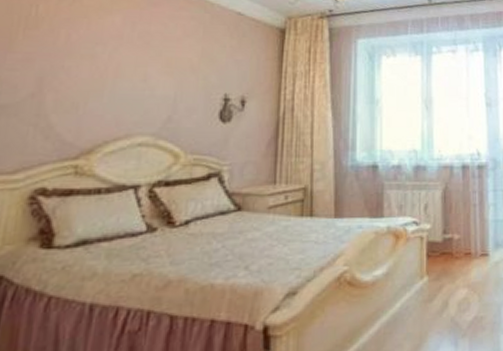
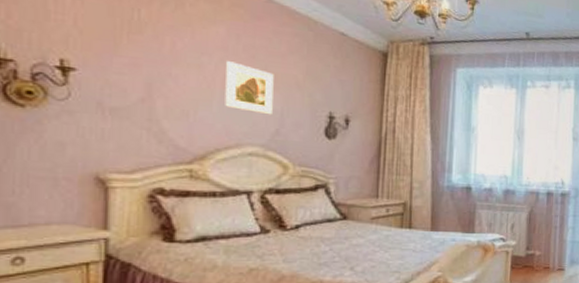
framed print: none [116,49,168,102] -> present [225,61,274,115]

